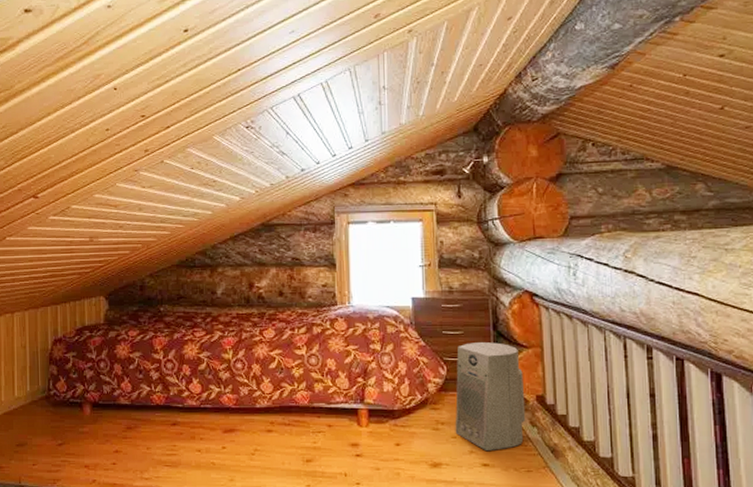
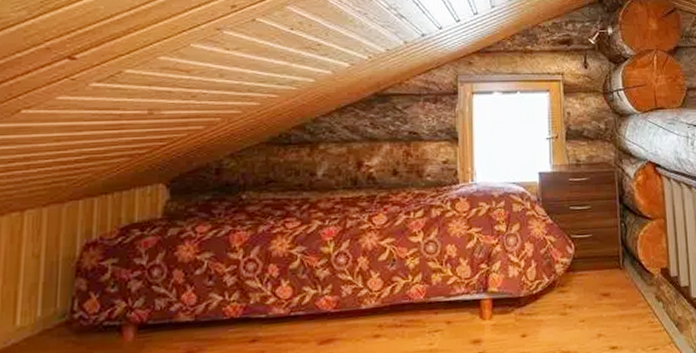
air purifier: present [455,342,526,452] -> none [583,215,652,333]

